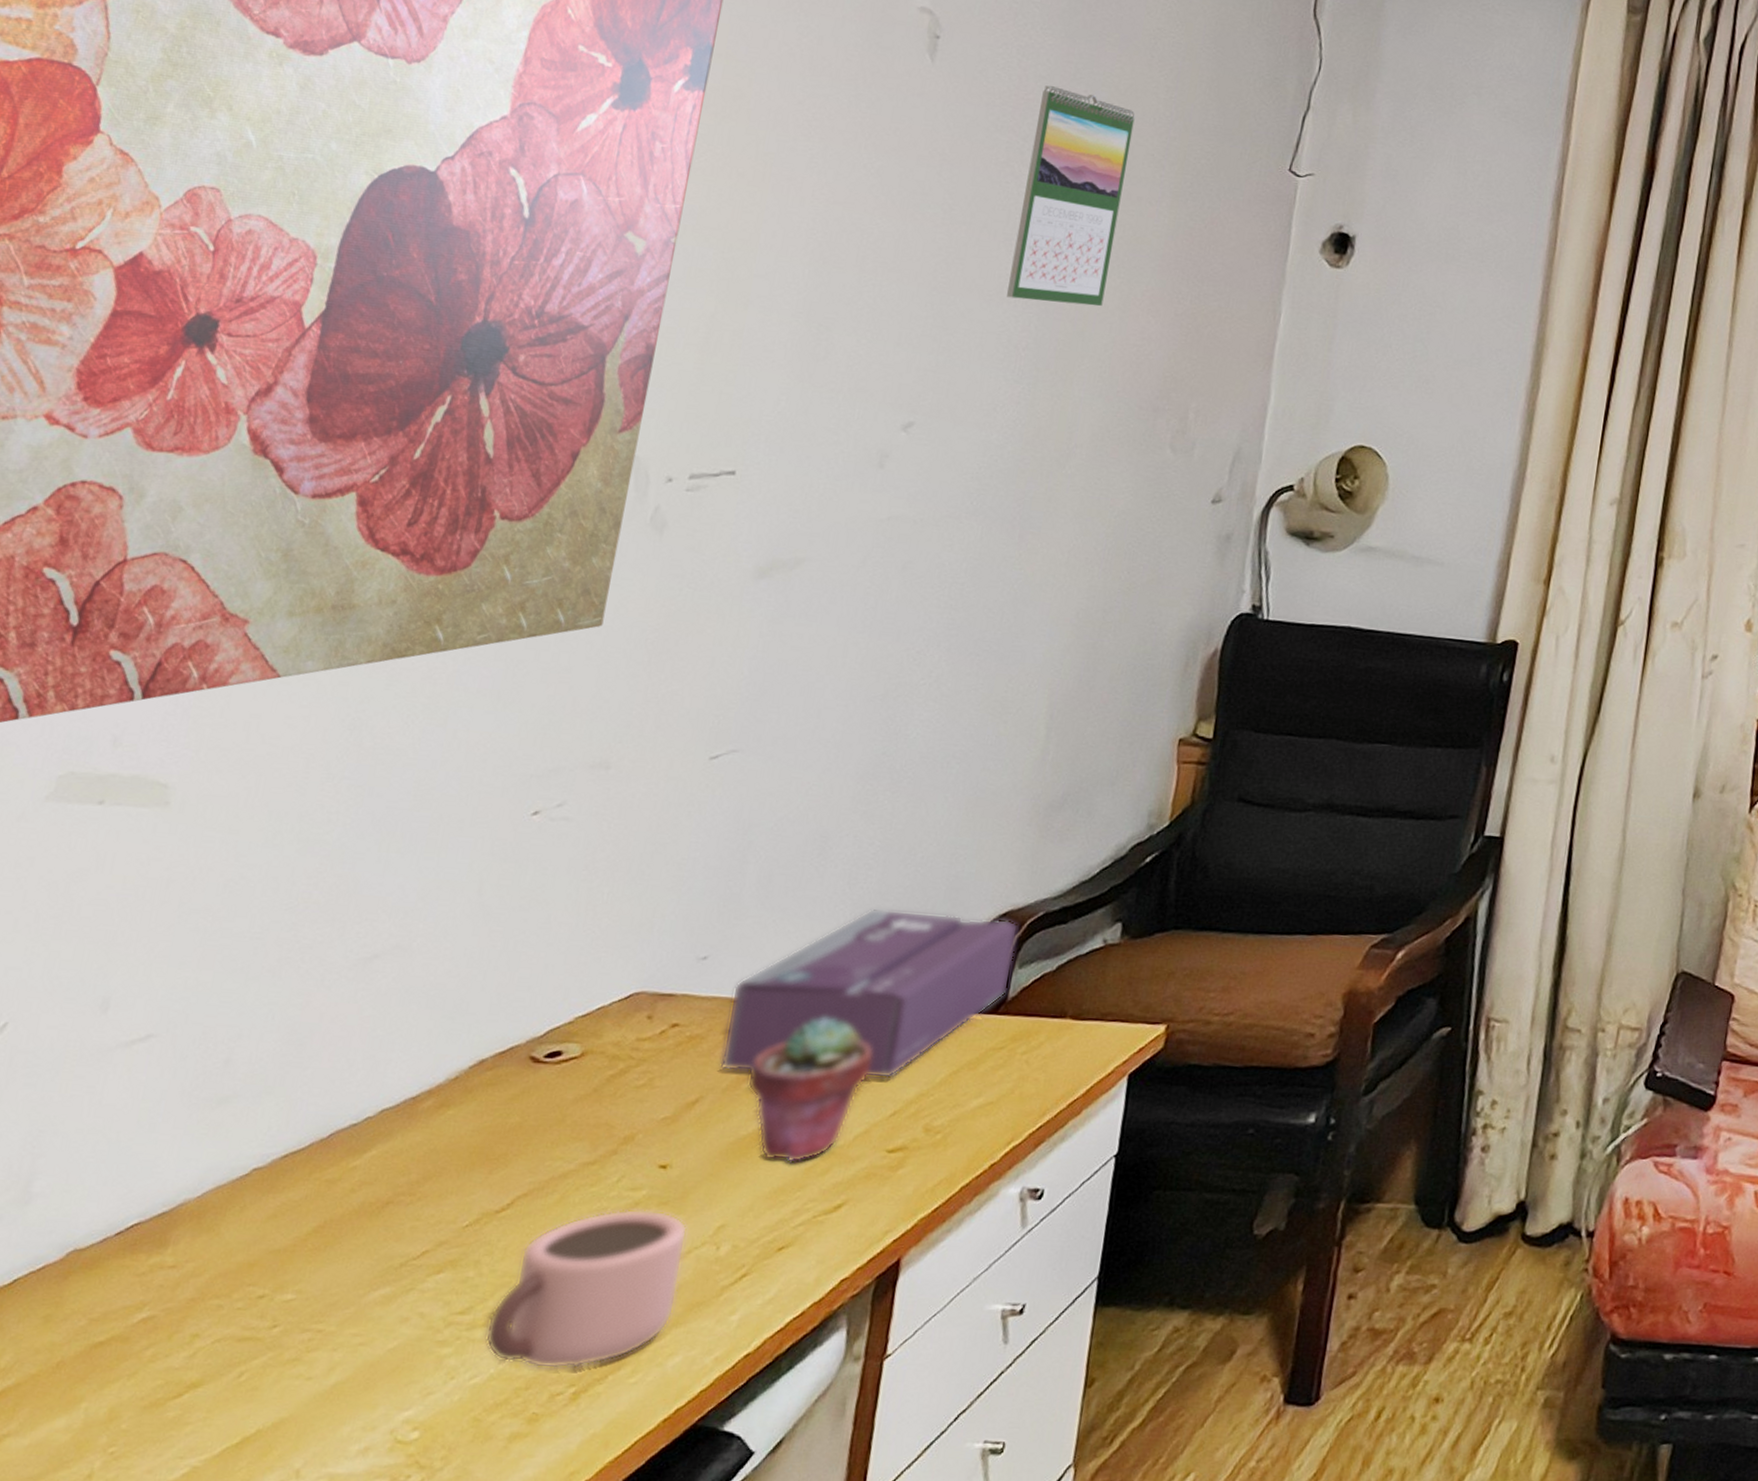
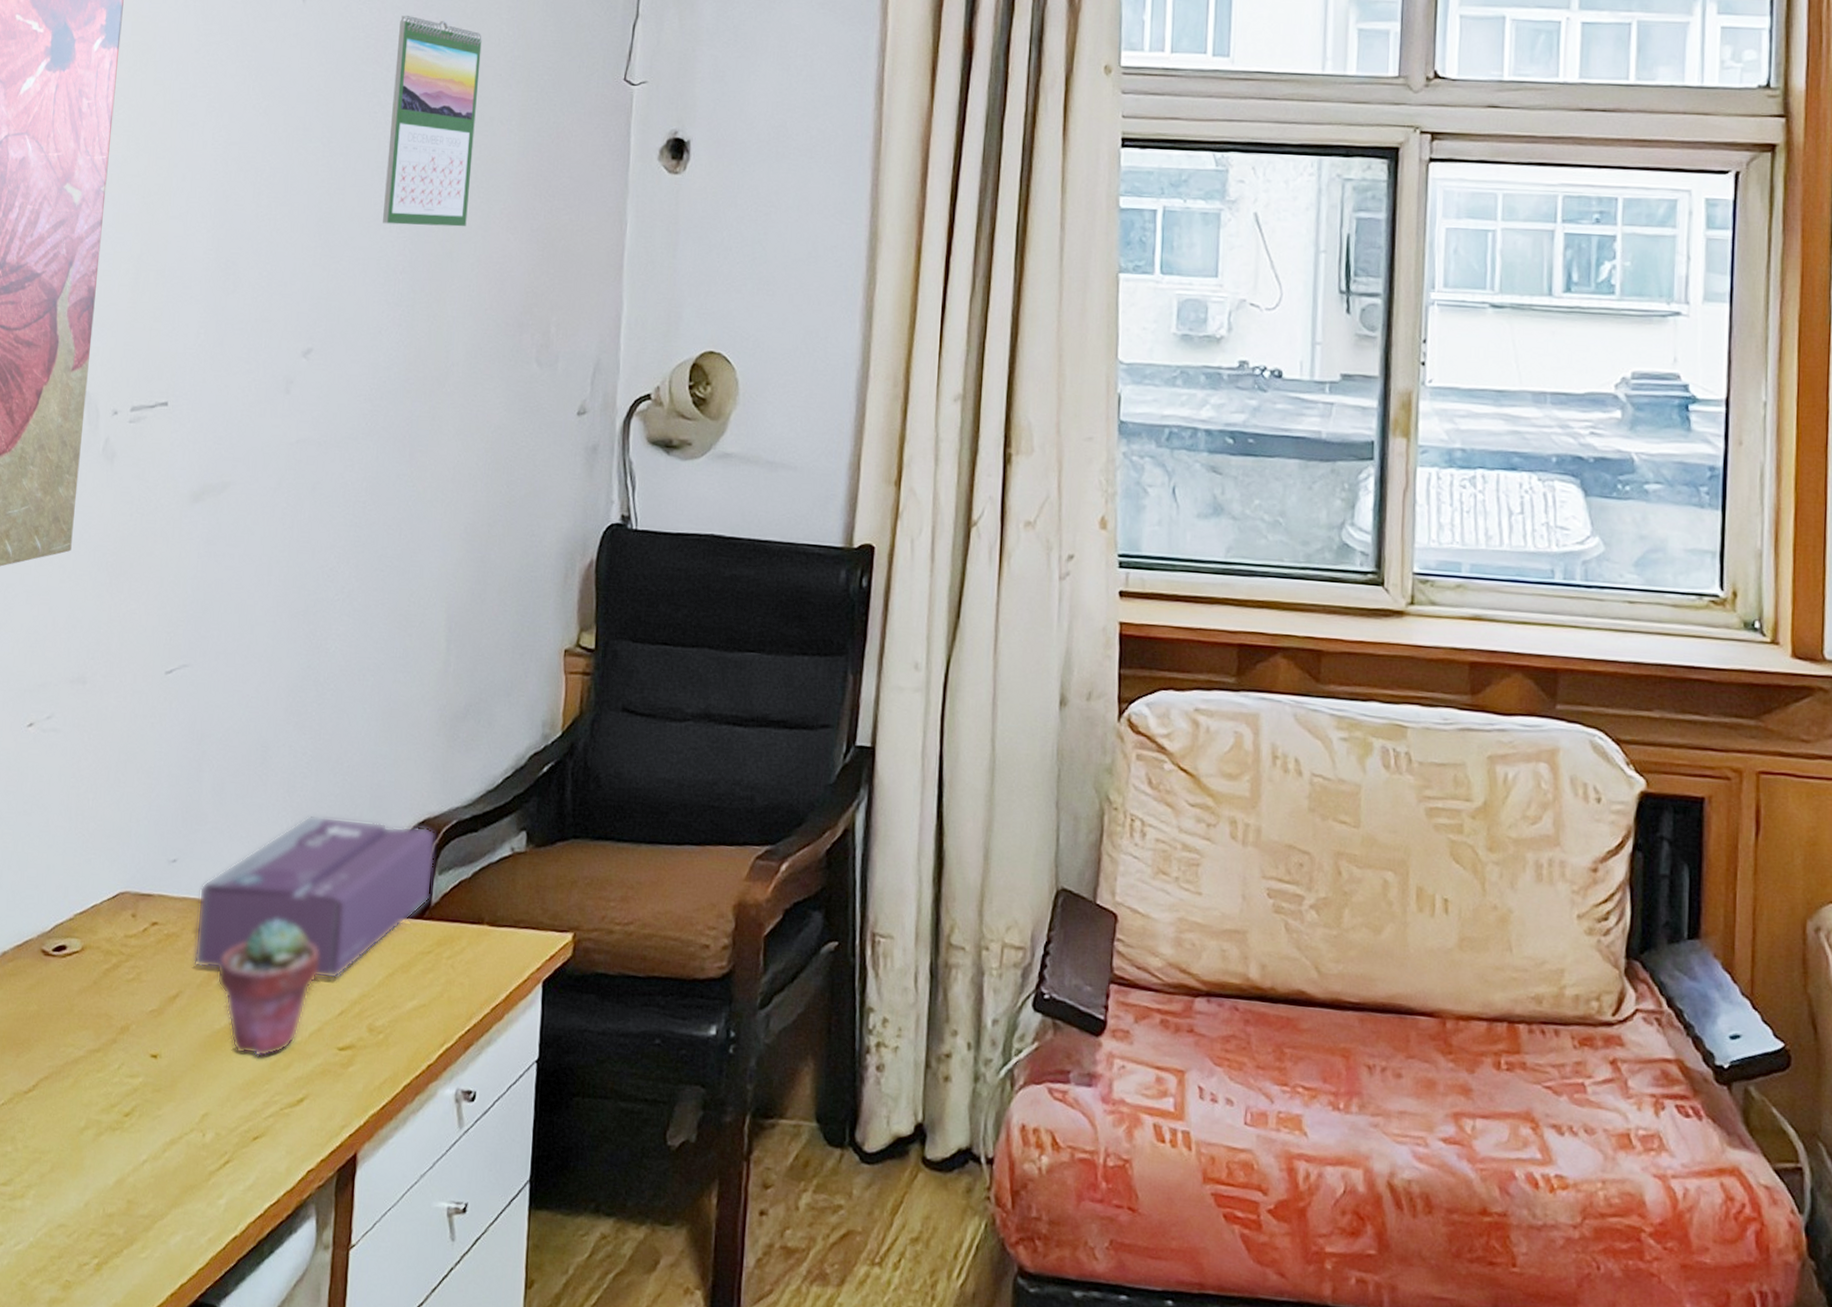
mug: present [484,1208,688,1369] -> none [24,1094,178,1241]

